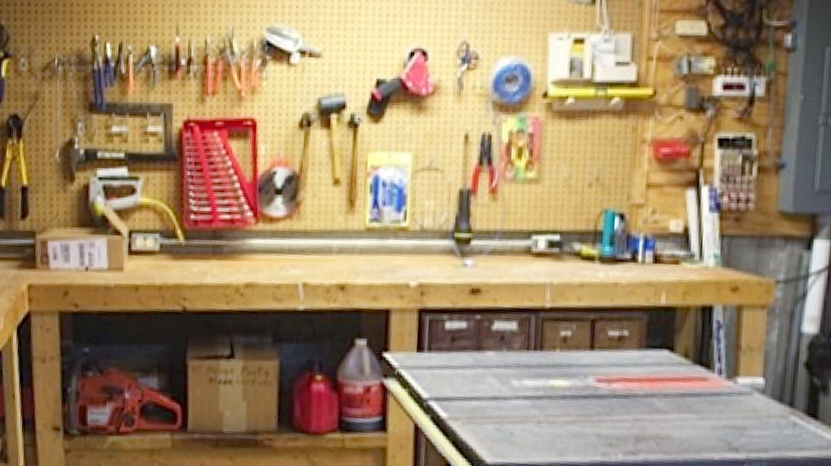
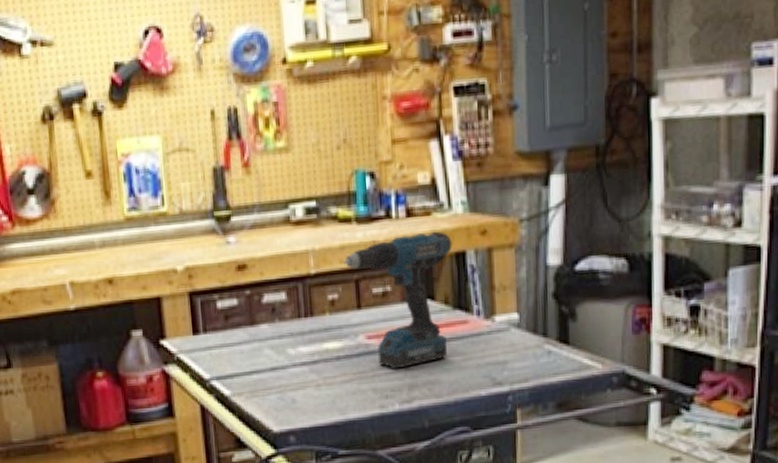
power drill: none [580,281,701,418] -> present [342,231,453,369]

